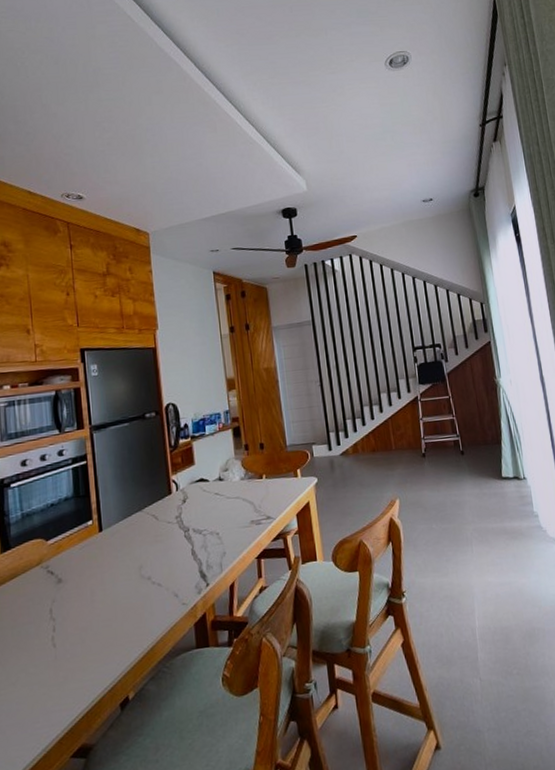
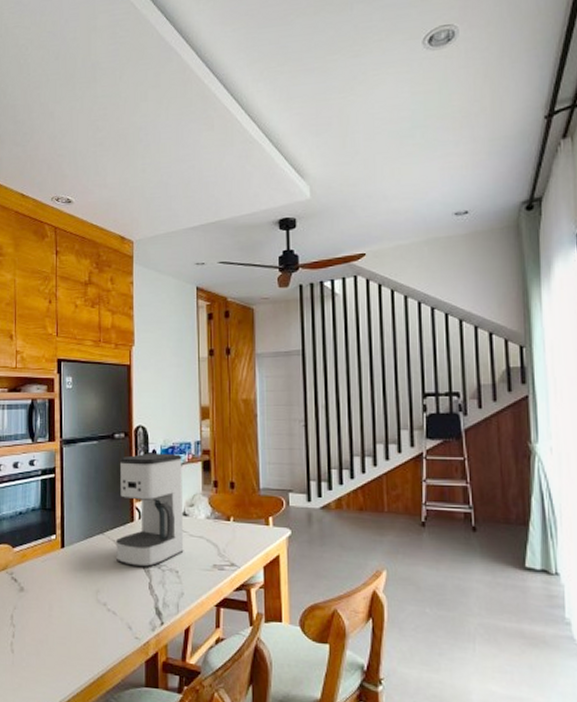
coffee maker: none [152,425,223,537] -> present [115,453,184,568]

